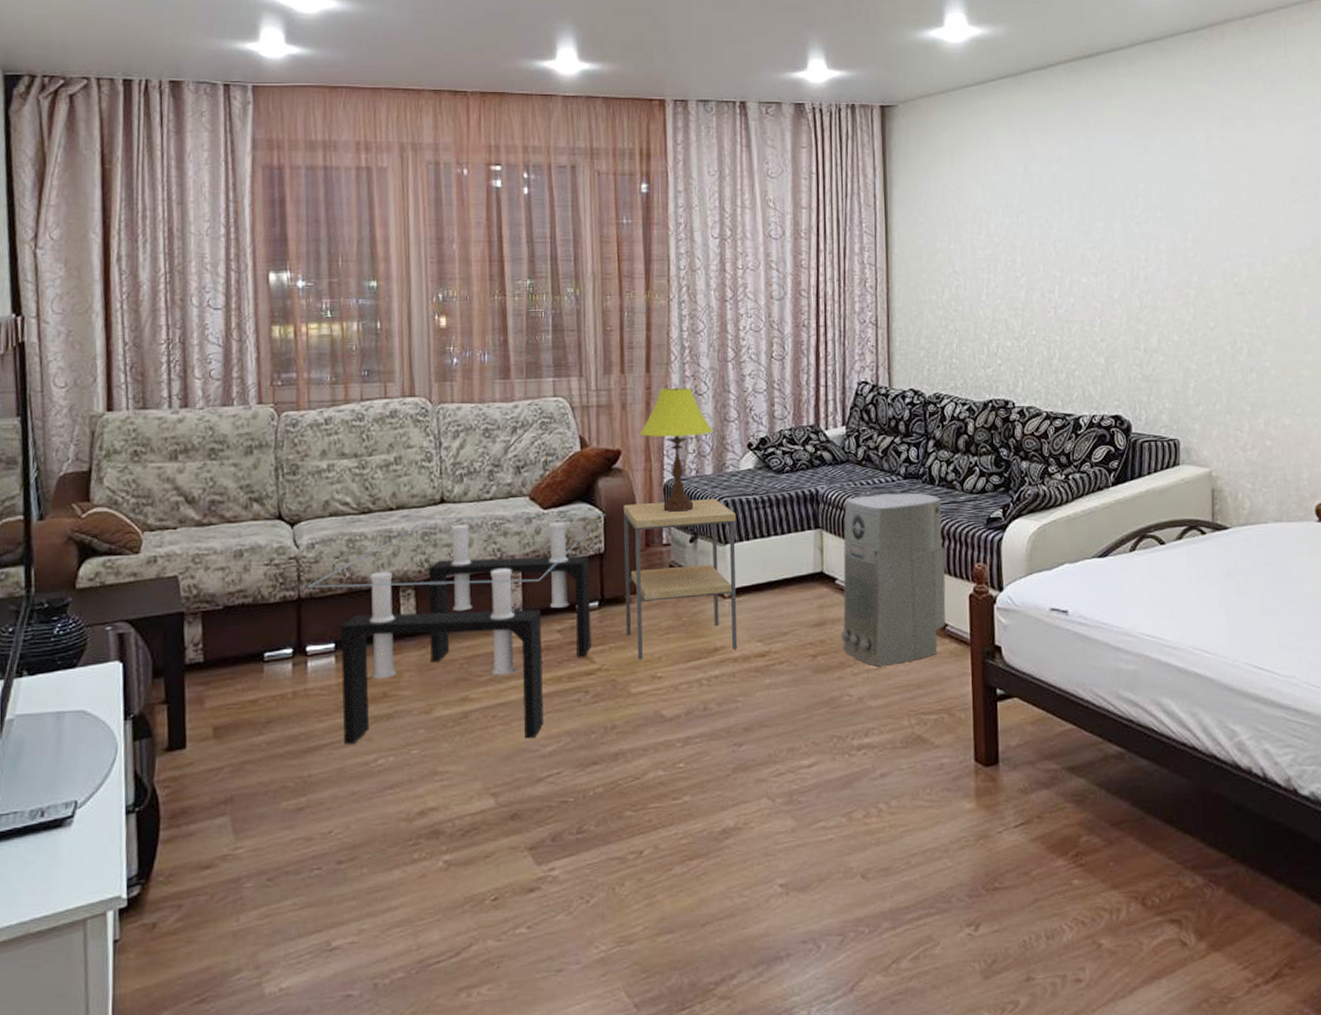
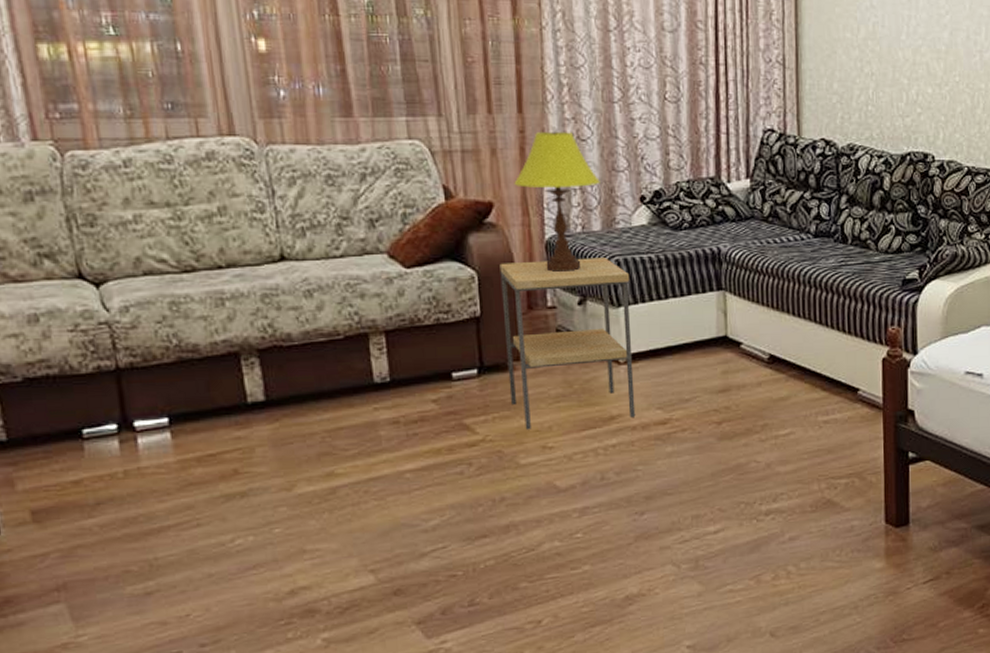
coffee table: present [308,513,606,744] -> none [127,273,481,525]
air purifier: present [840,493,946,666] -> none [746,252,858,432]

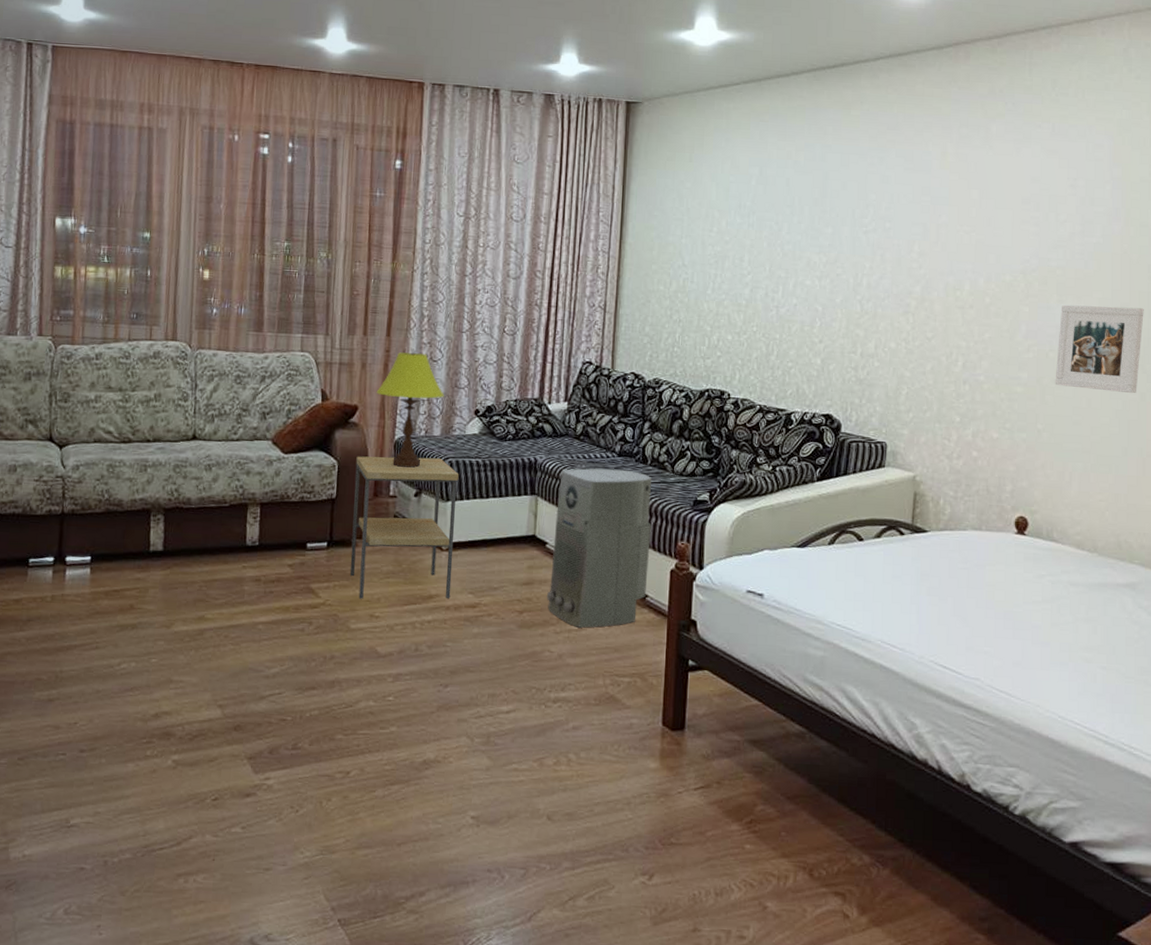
air purifier: none [746,252,858,432] -> present [546,468,652,628]

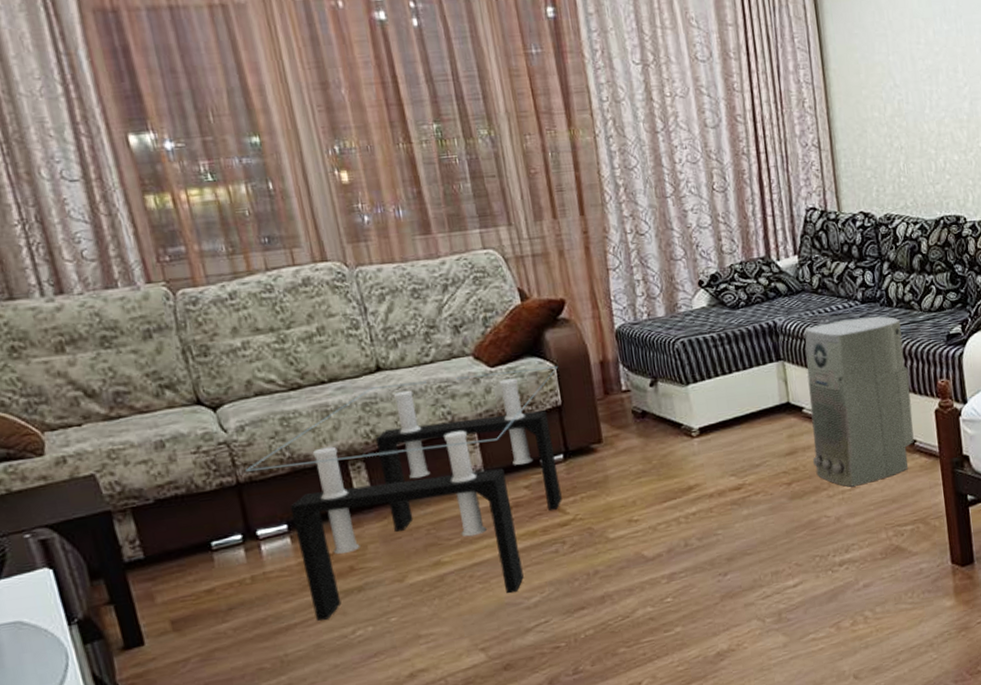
coffee table: none [71,453,340,660] -> present [245,366,562,621]
side table: present [350,456,459,599] -> none [575,340,712,506]
table lamp: present [376,352,444,468] -> none [582,228,661,358]

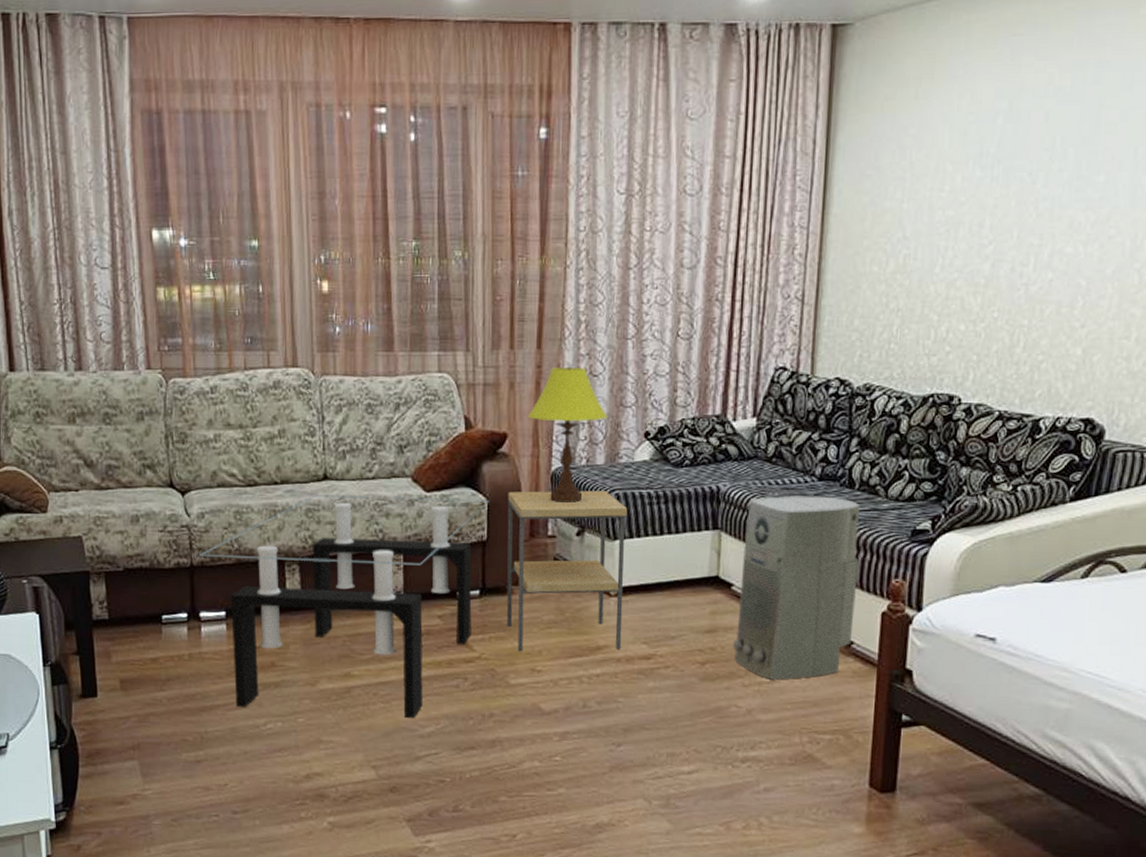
side table: none [575,340,712,506] -> present [506,490,628,652]
table lamp: none [582,228,661,358] -> present [528,367,608,503]

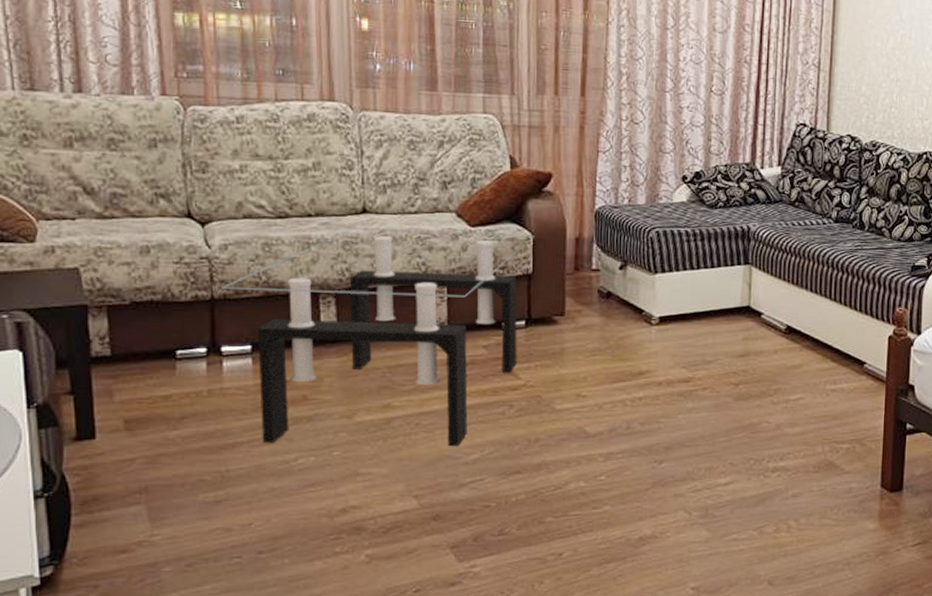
side table: present [506,490,628,652] -> none [552,227,667,379]
table lamp: present [528,367,608,503] -> none [572,114,648,239]
air purifier: present [732,496,860,680] -> none [762,235,869,397]

